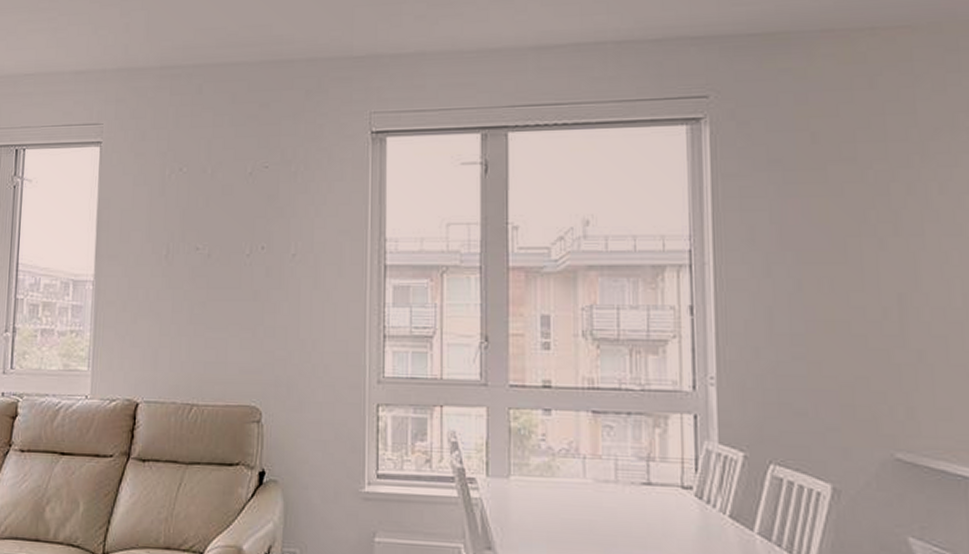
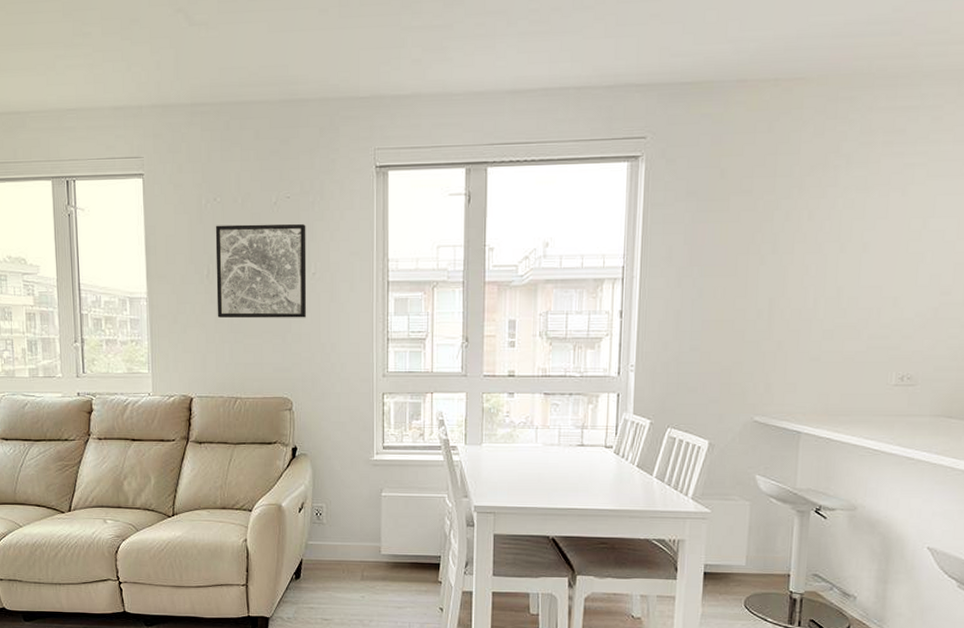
wall art: none [175,197,286,308] -> present [215,224,307,319]

